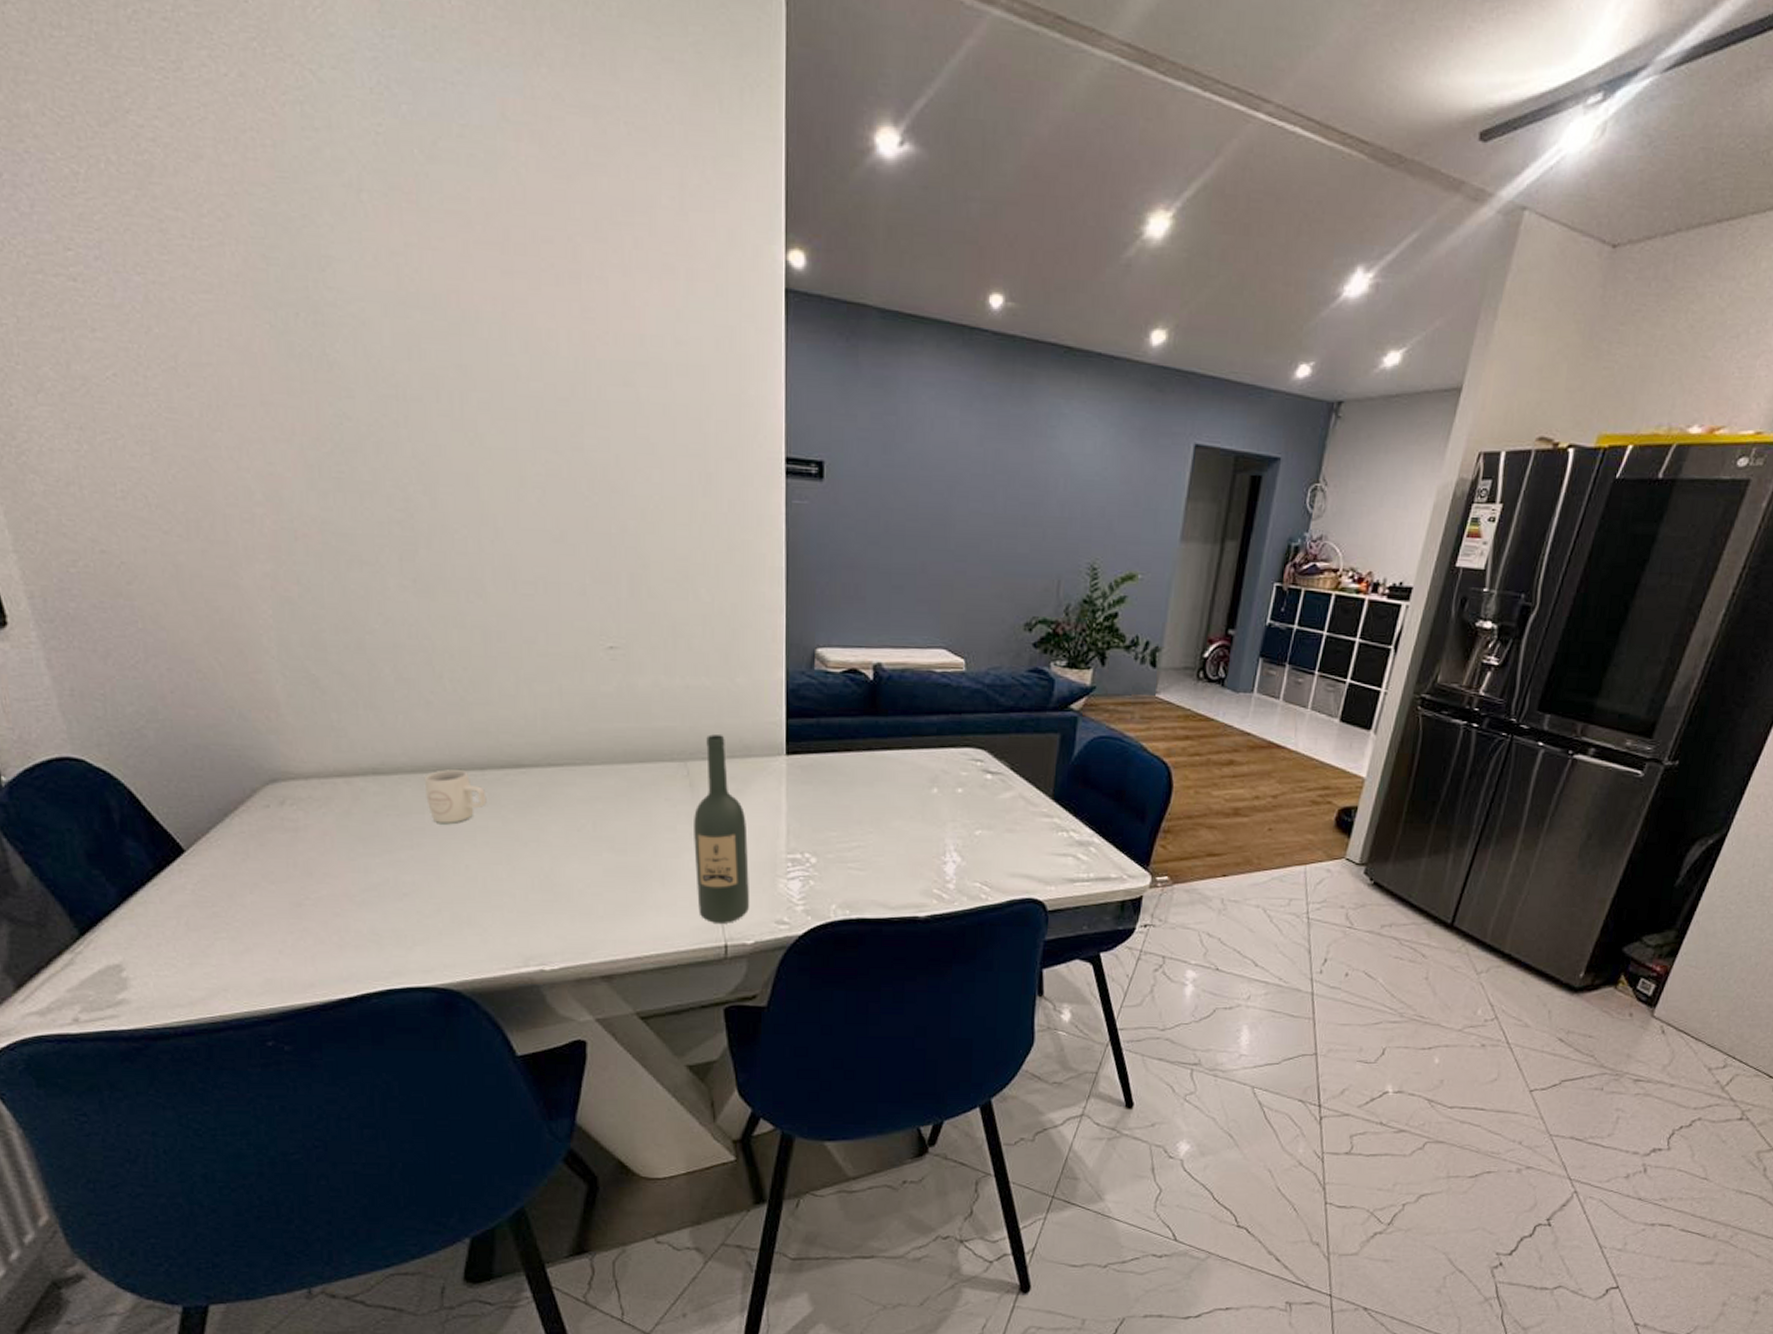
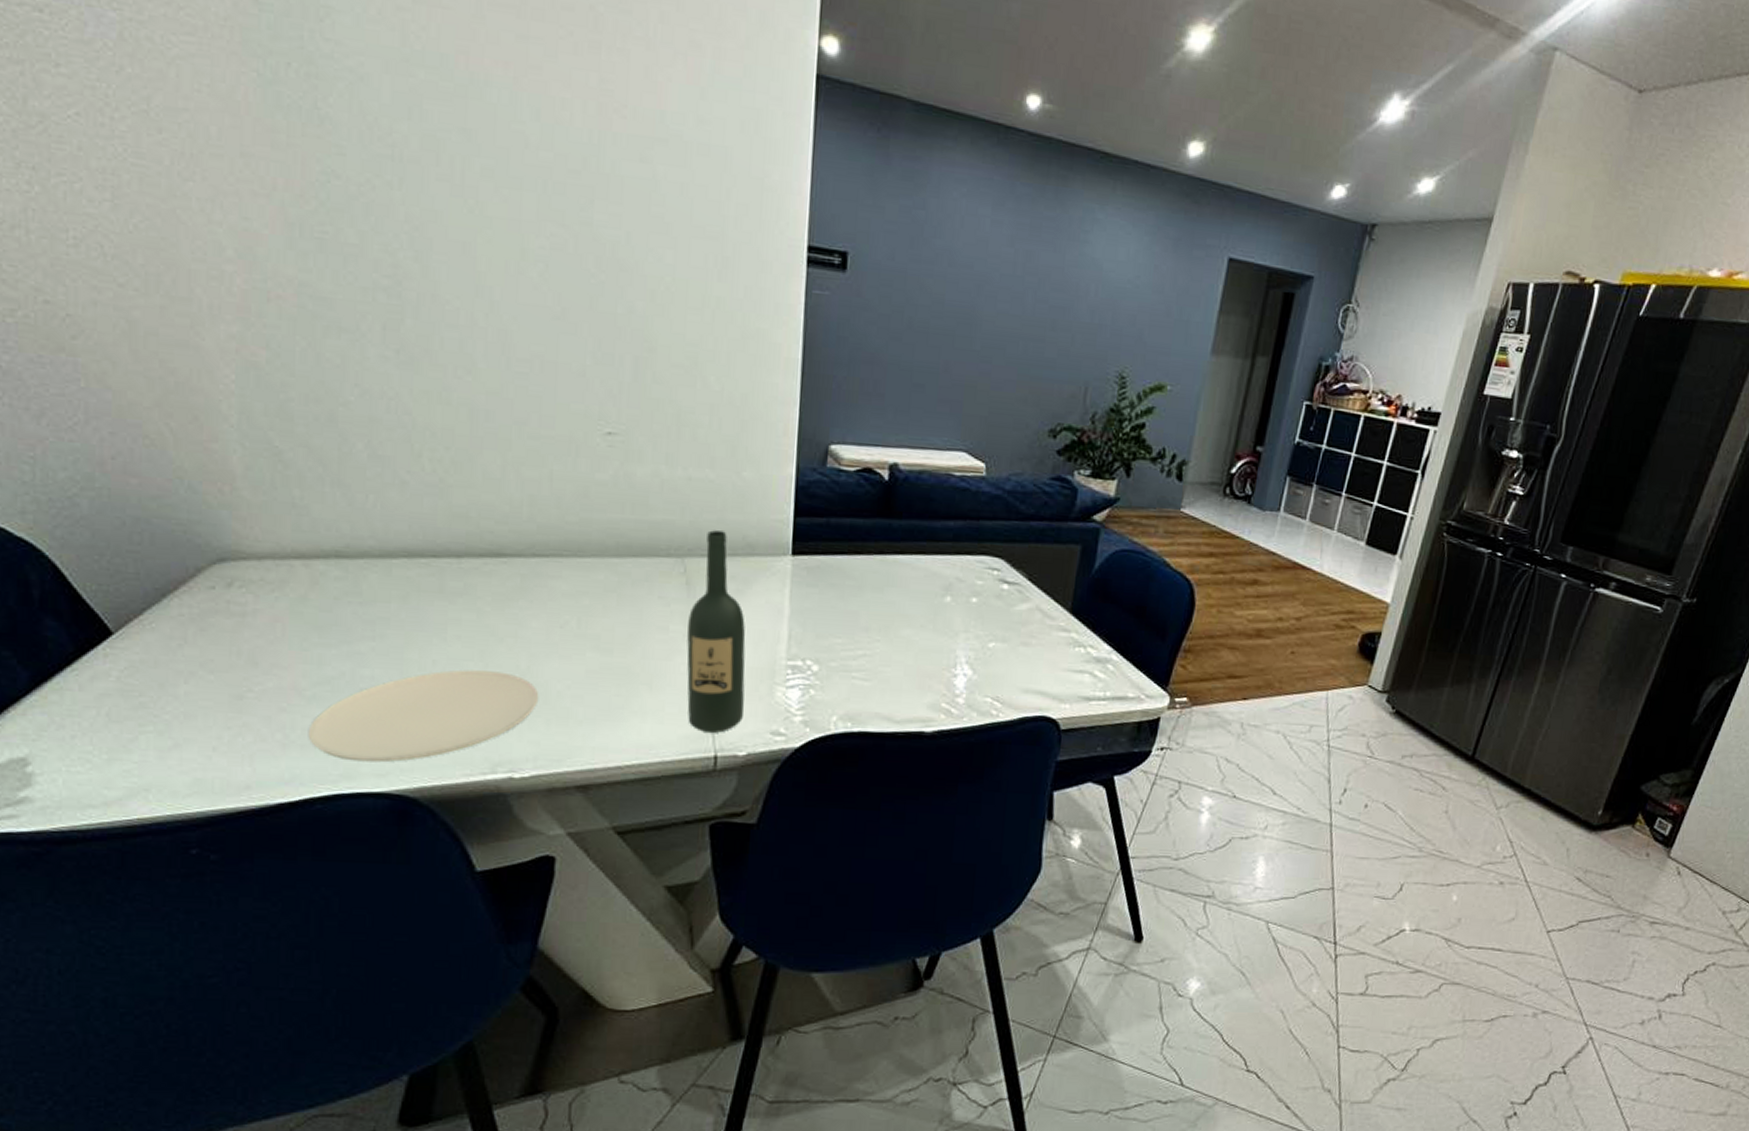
plate: none [360,873,563,960] -> present [308,669,539,763]
mug: present [424,769,487,824] -> none [392,555,462,615]

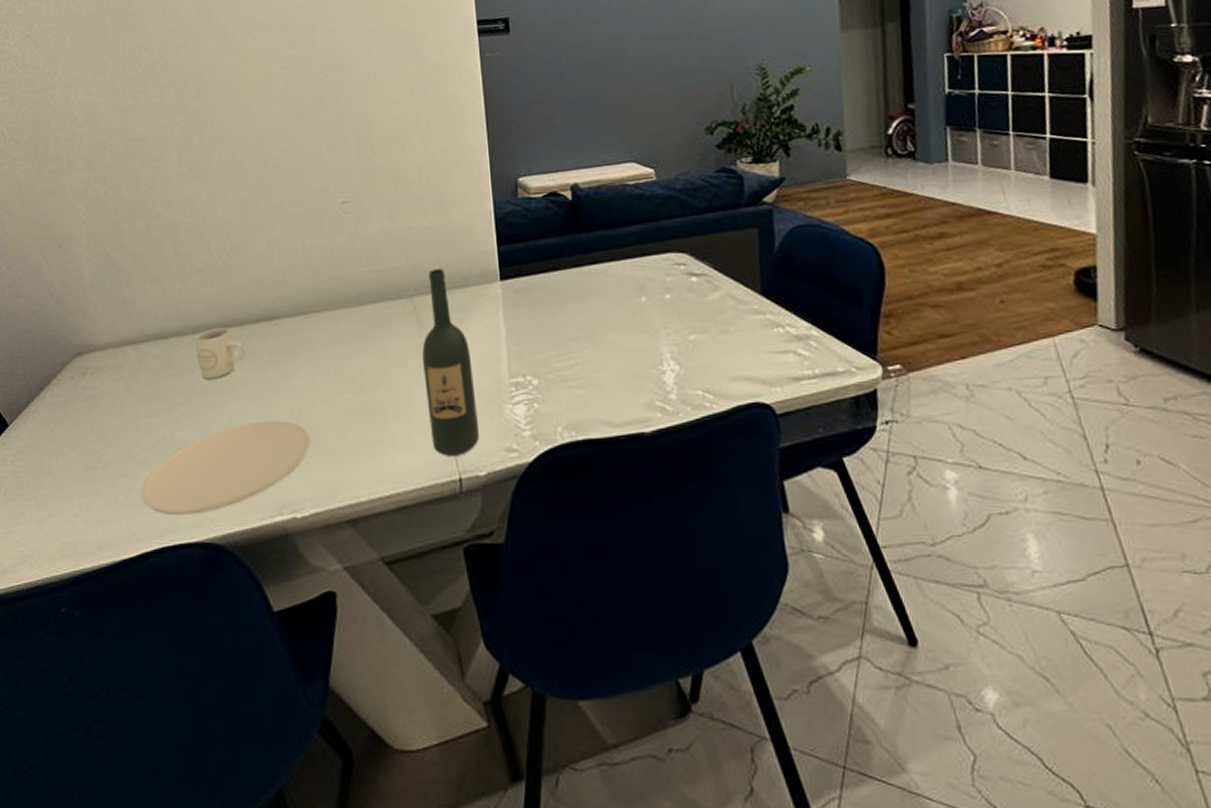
mug: none [392,555,462,615] -> present [195,327,245,380]

